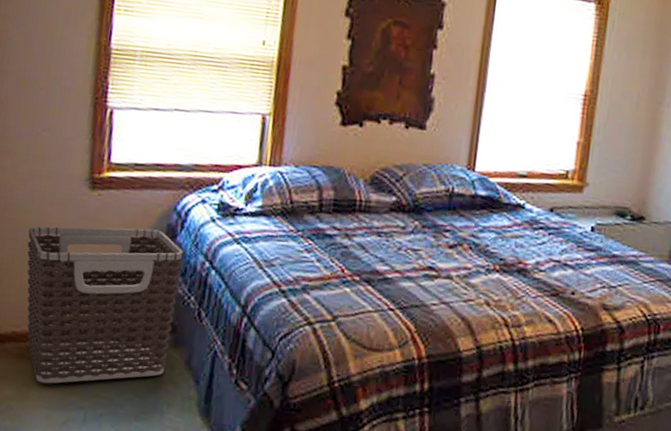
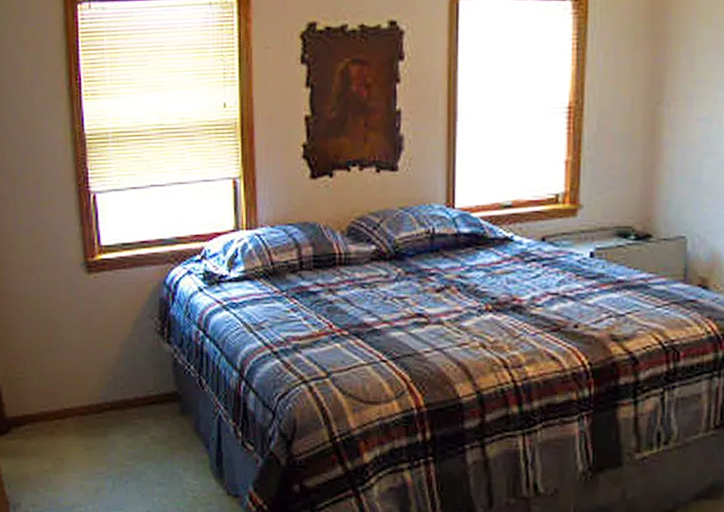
clothes hamper: present [27,226,184,384] -> none [40,305,179,457]

